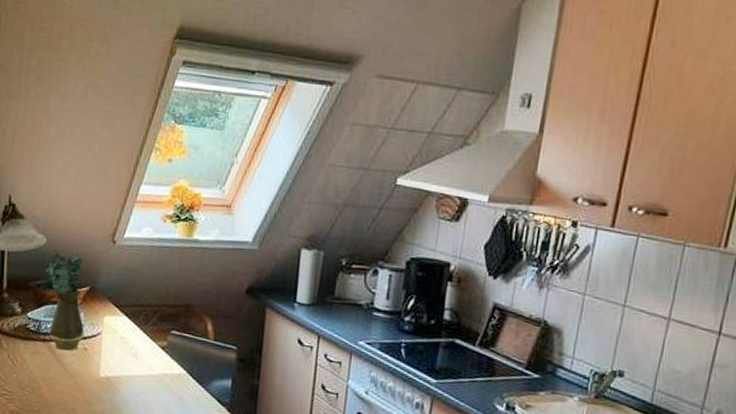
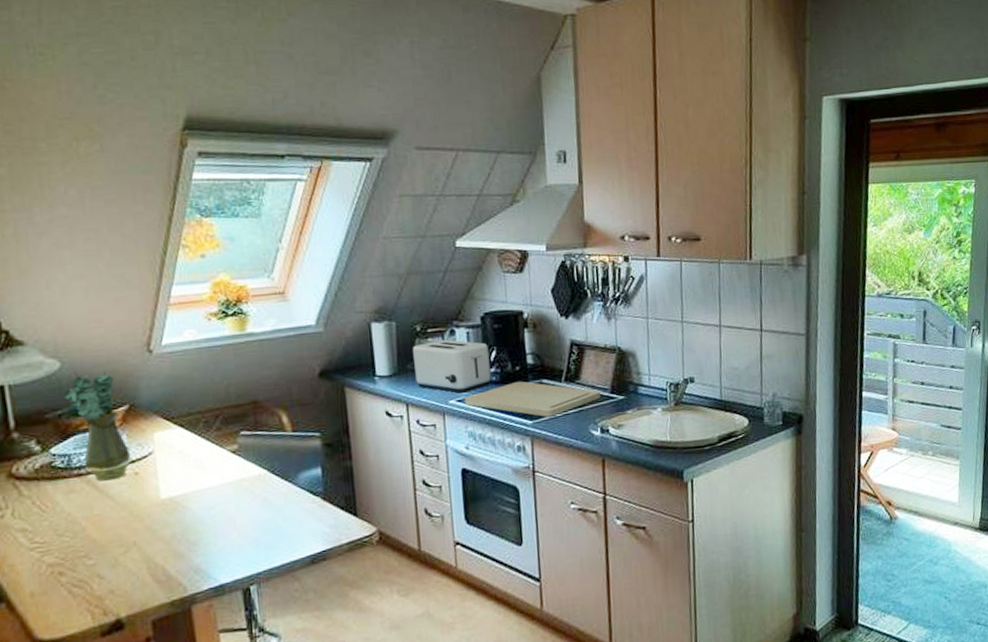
toaster: none [331,277,408,336] -> present [412,339,491,393]
cutting board: none [374,335,515,380] -> present [465,381,601,417]

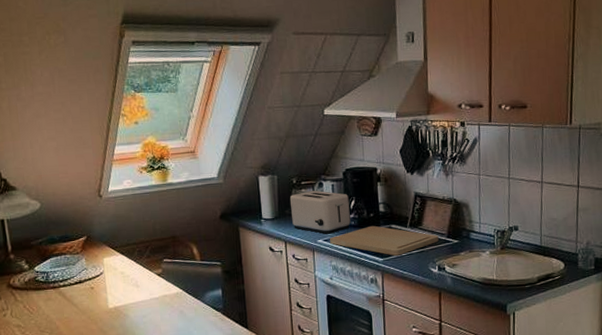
vase: present [63,371,130,481] -> none [42,210,88,293]

